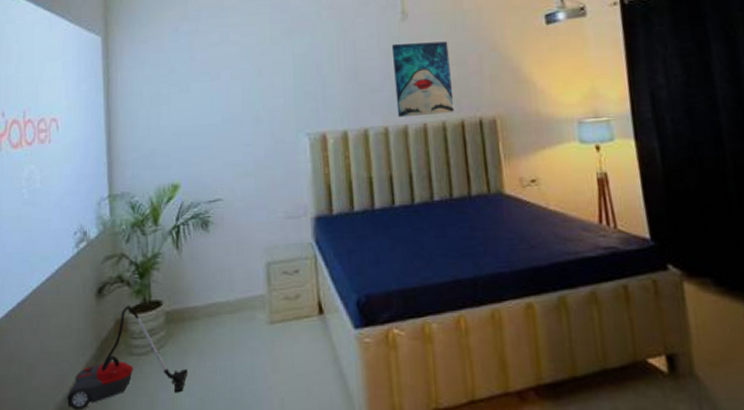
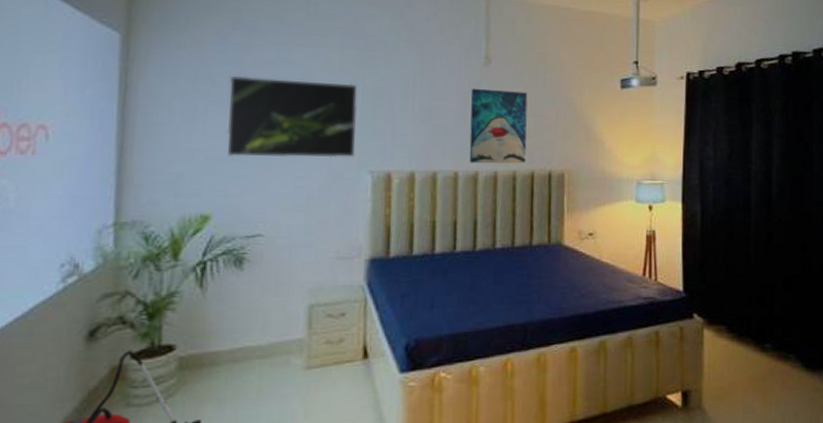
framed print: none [183,54,292,132] -> present [226,75,358,158]

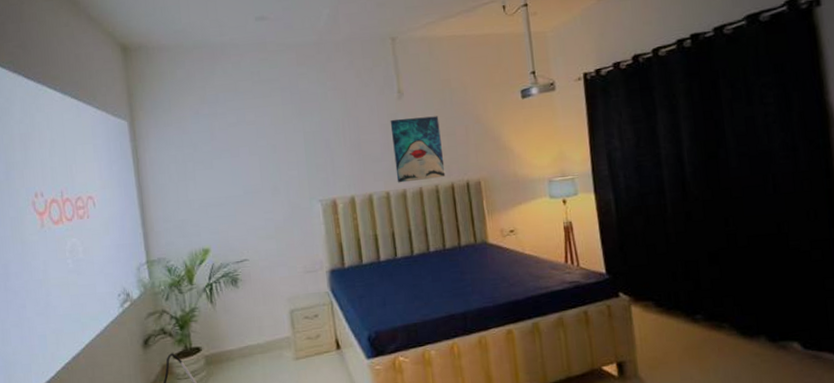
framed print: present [226,75,358,158] -> none [205,132,306,203]

